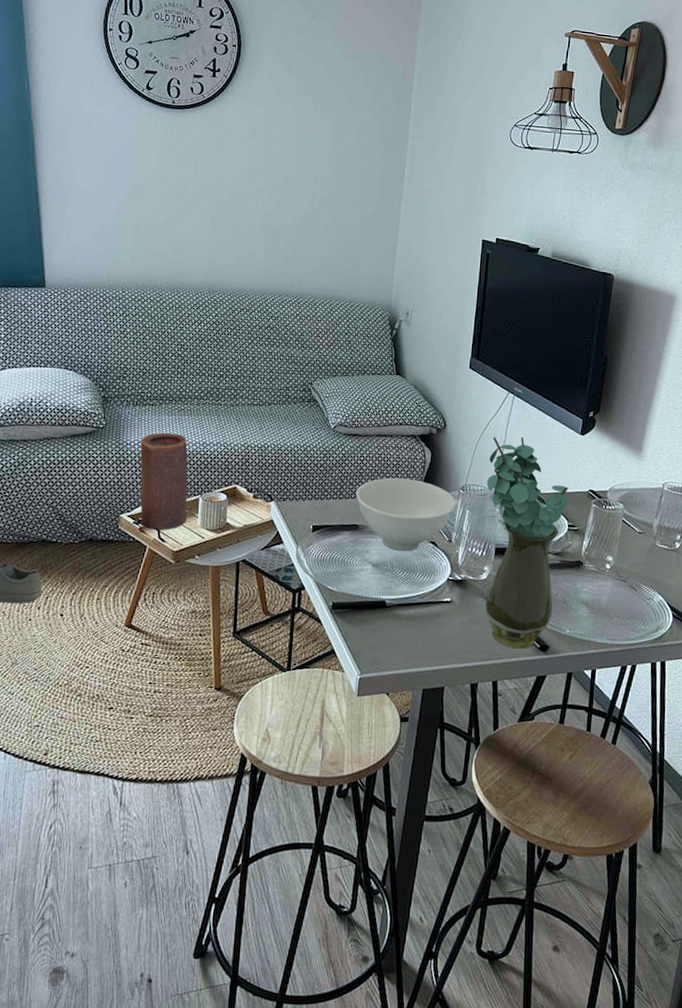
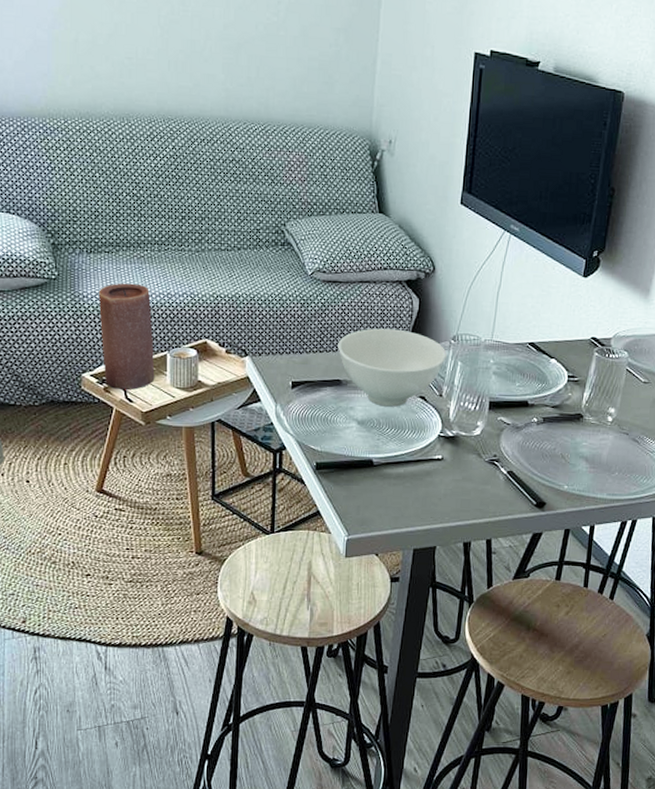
vase: present [485,437,570,649] -> none [478,280,570,506]

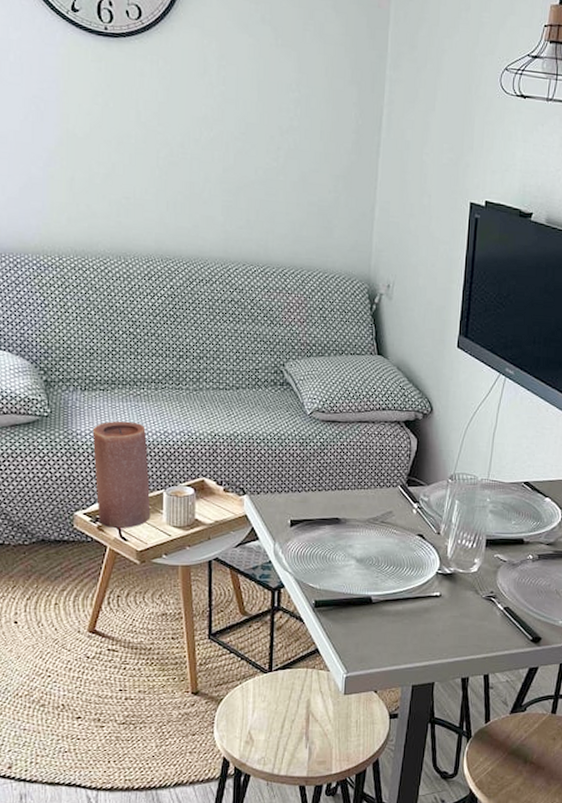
bowl: present [337,328,447,407] -> none [336,467,444,545]

